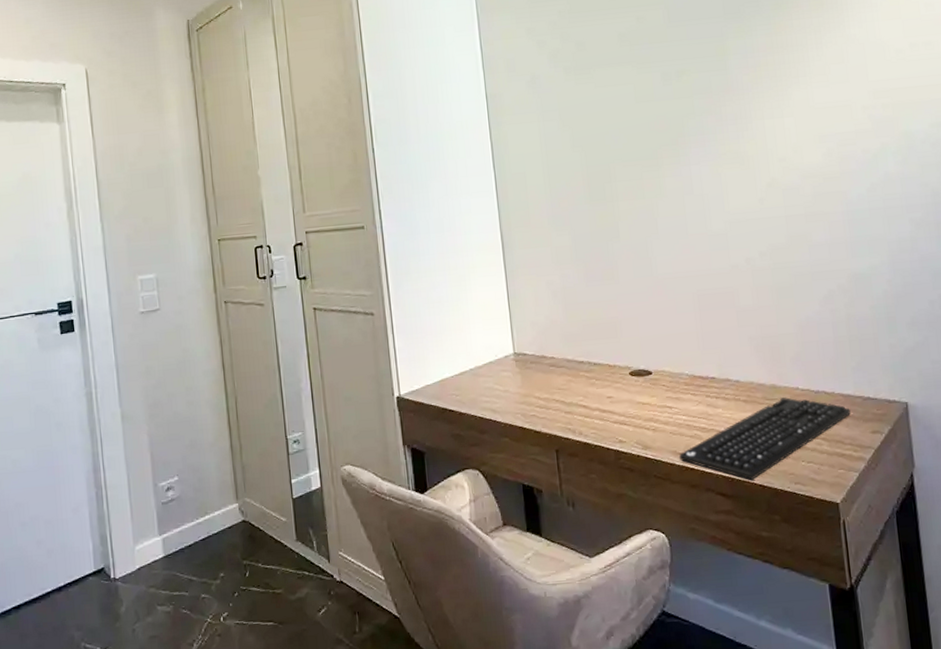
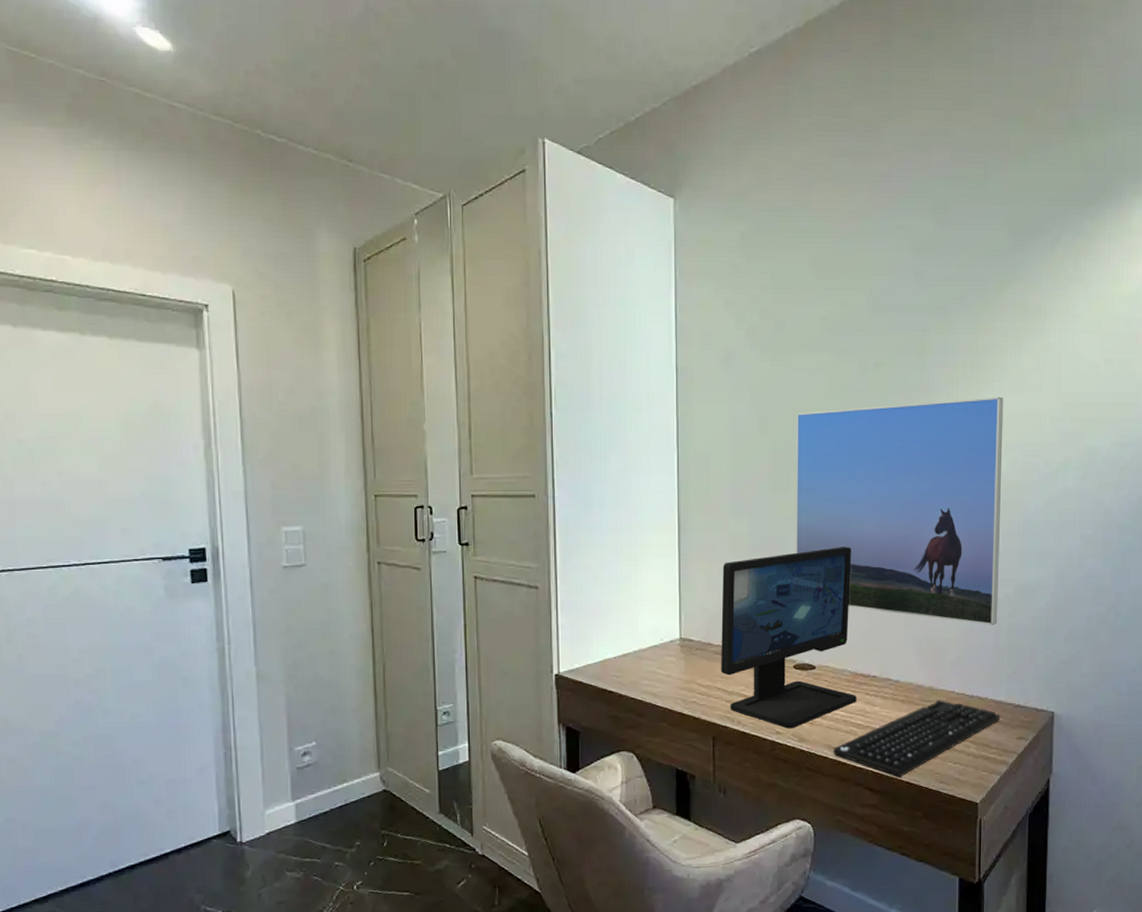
computer monitor: none [549,250,698,437] -> present [720,547,857,729]
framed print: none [605,90,834,318] -> present [795,396,1004,625]

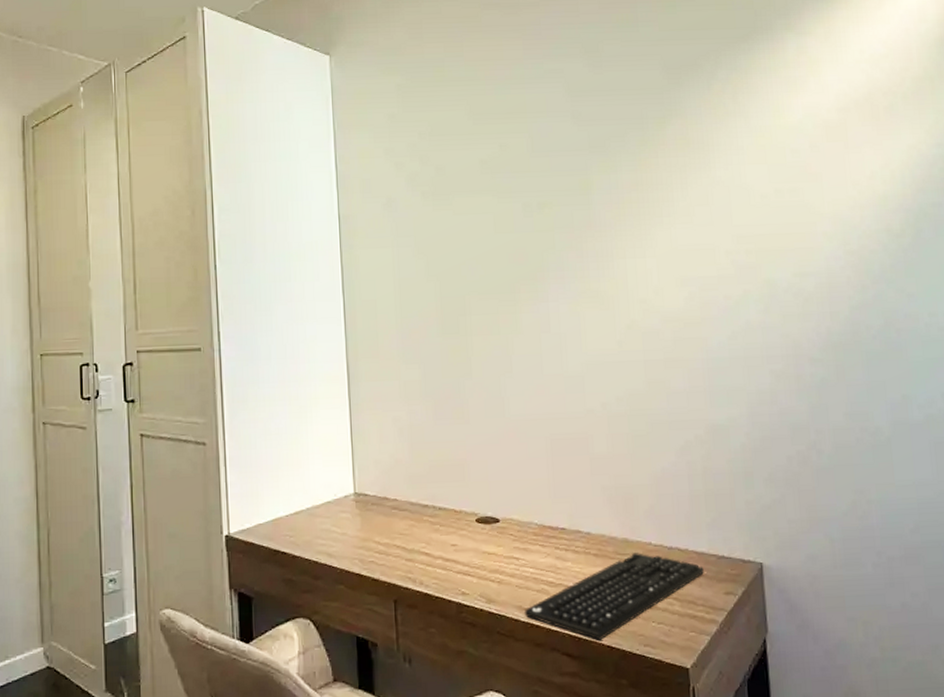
computer monitor: present [720,547,857,729] -> none [395,390,546,589]
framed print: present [795,396,1004,625] -> none [462,231,691,469]

